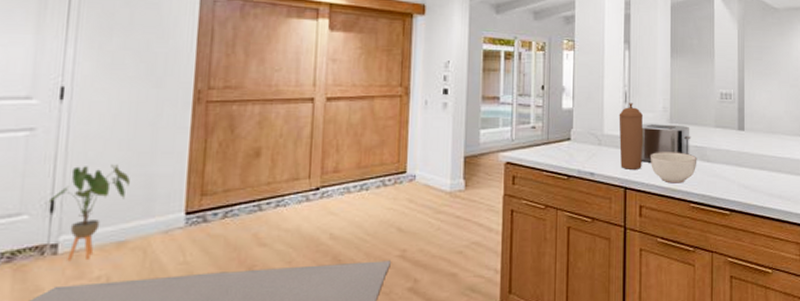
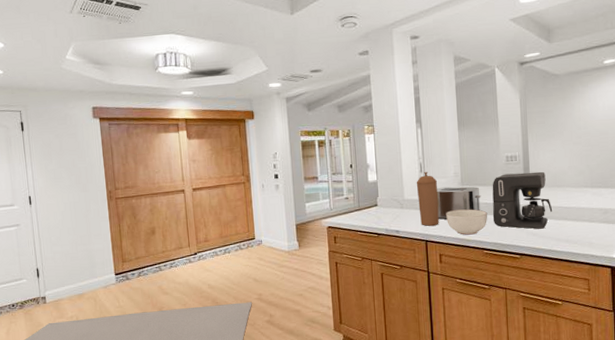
house plant: present [48,164,130,262] -> none [35,244,79,308]
coffee maker: none [702,113,766,181] -> present [492,171,553,229]

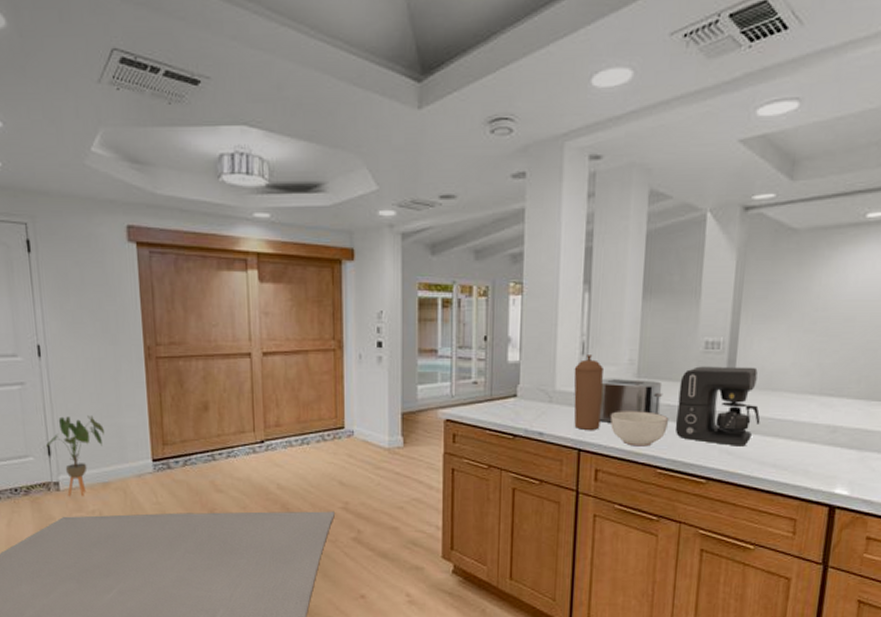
house plant: none [35,244,79,308] -> present [45,415,104,497]

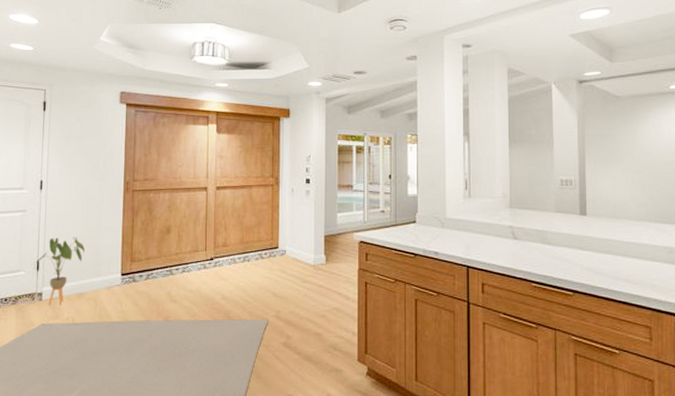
canister: present [573,355,605,430] -> none [460,190,484,250]
toaster: present [599,378,663,423] -> none [482,208,532,244]
bowl: present [609,411,669,447] -> none [490,234,538,264]
coffee maker: present [675,366,761,446] -> none [543,199,611,264]

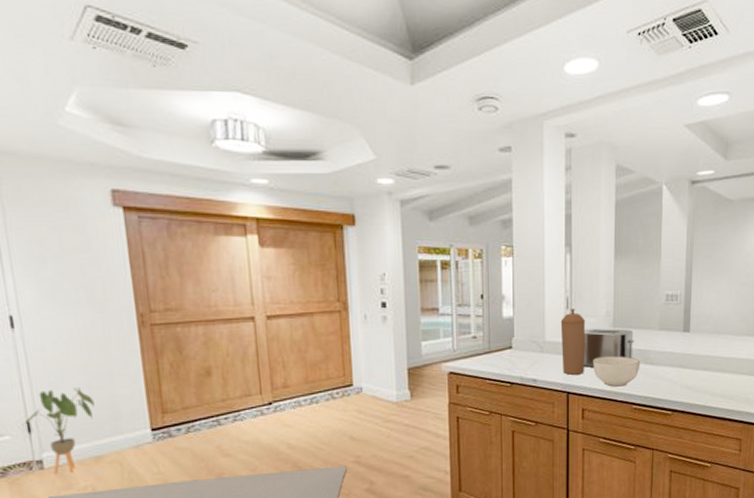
canister: none [460,190,484,250] -> present [560,309,586,375]
toaster: none [482,208,532,244] -> present [583,328,635,368]
bowl: none [490,234,538,264] -> present [592,356,640,387]

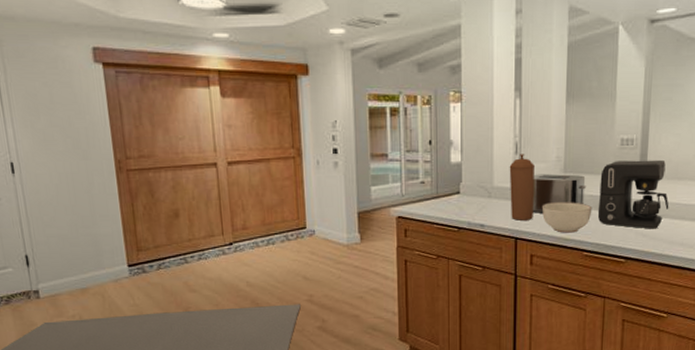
house plant: present [24,387,94,475] -> none [23,226,80,304]
coffee maker: none [645,315,711,382] -> present [597,159,669,229]

